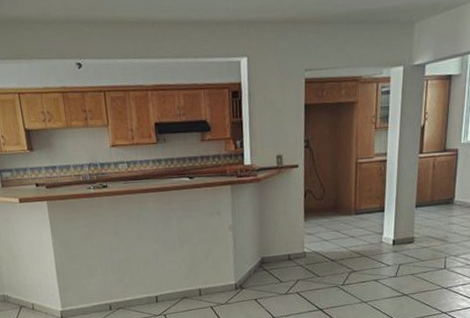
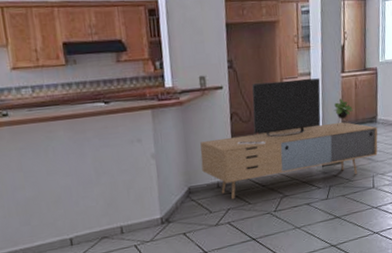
media console: none [274,158,454,272] -> present [200,78,378,200]

